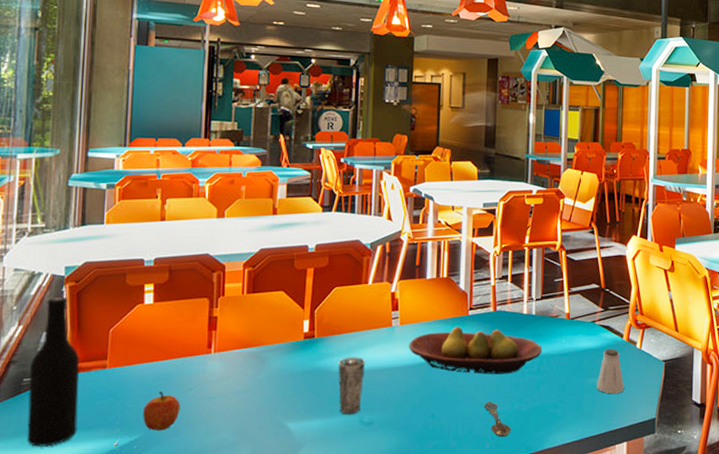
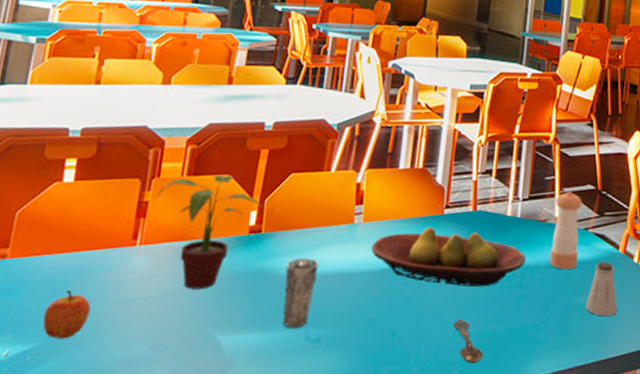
potted plant: none [222,291,313,387] -> present [155,175,262,290]
pepper shaker: none [563,290,588,357] -> present [550,191,582,270]

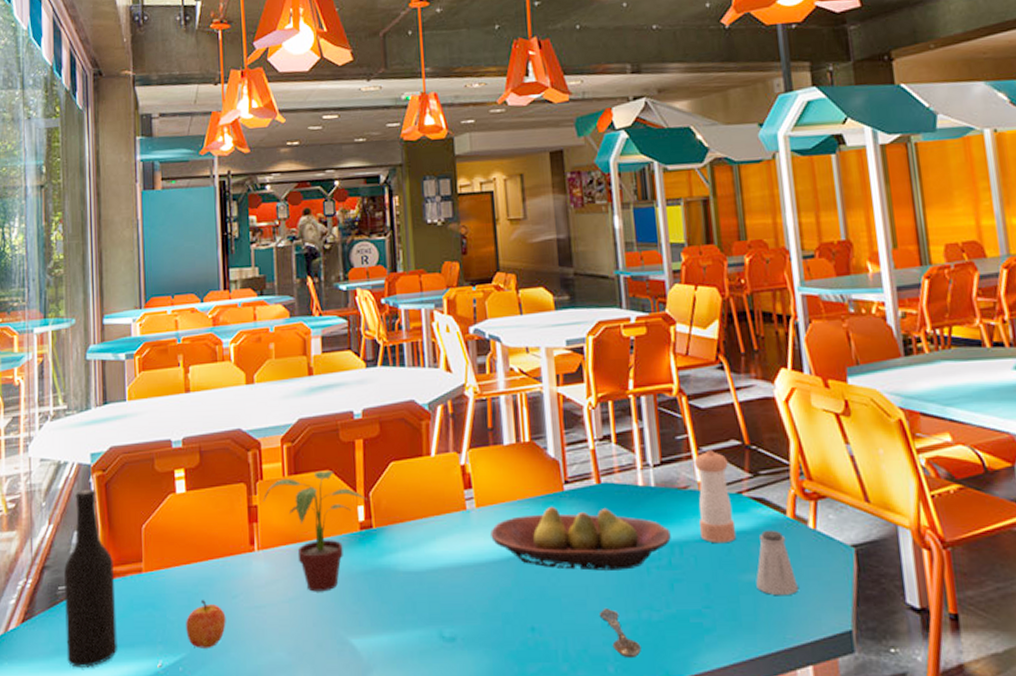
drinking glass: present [282,258,319,328] -> none [405,551,440,627]

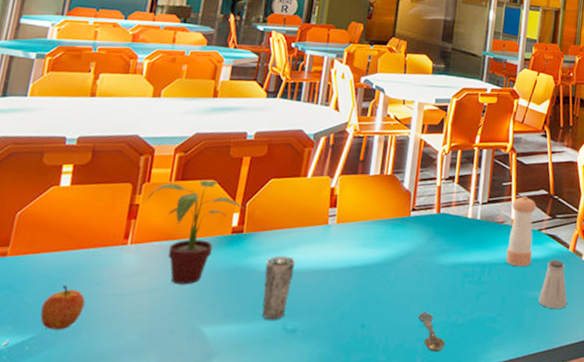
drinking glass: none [405,551,440,627] -> present [262,256,296,320]
fruit bowl: present [491,506,671,571] -> none [344,227,485,283]

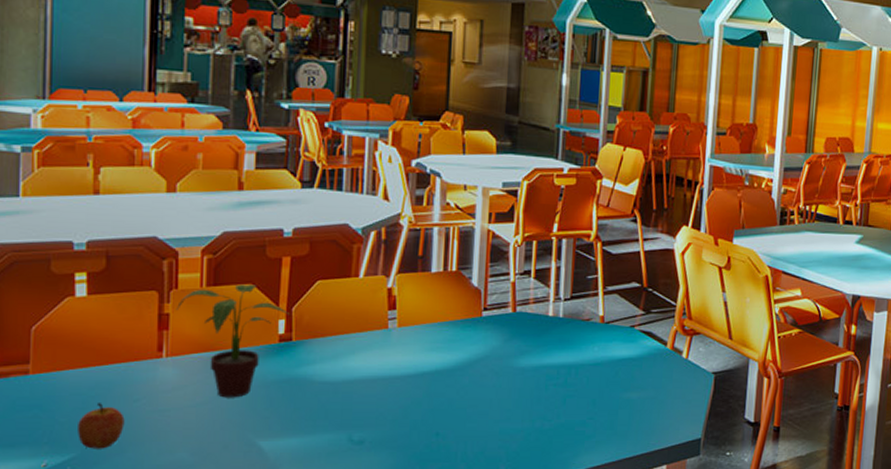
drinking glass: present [262,256,296,320] -> none [321,364,356,432]
spoon: present [418,311,445,353] -> none [498,417,531,459]
pepper shaker: present [506,195,536,267] -> none [595,289,627,367]
saltshaker: present [538,259,567,308] -> none [633,357,666,410]

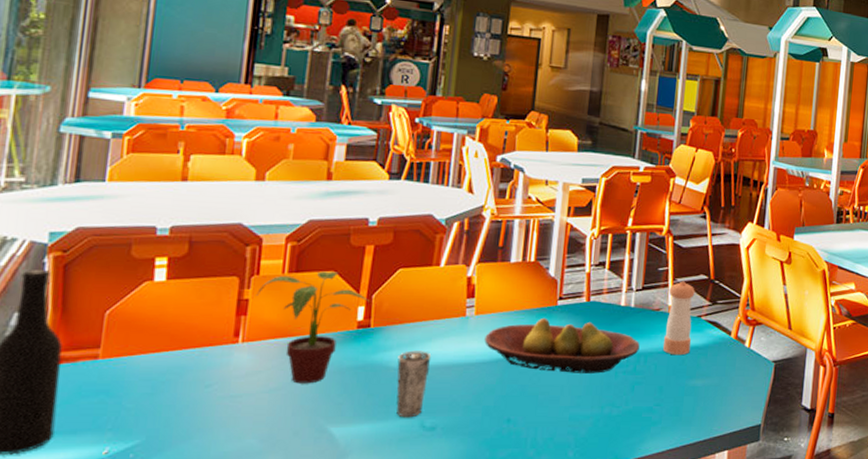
apple: present [78,403,125,449] -> none [144,388,195,436]
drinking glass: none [321,364,356,432] -> present [396,350,432,418]
fruit bowl: none [409,329,570,386] -> present [484,317,640,374]
pepper shaker: none [595,289,627,367] -> present [663,281,695,356]

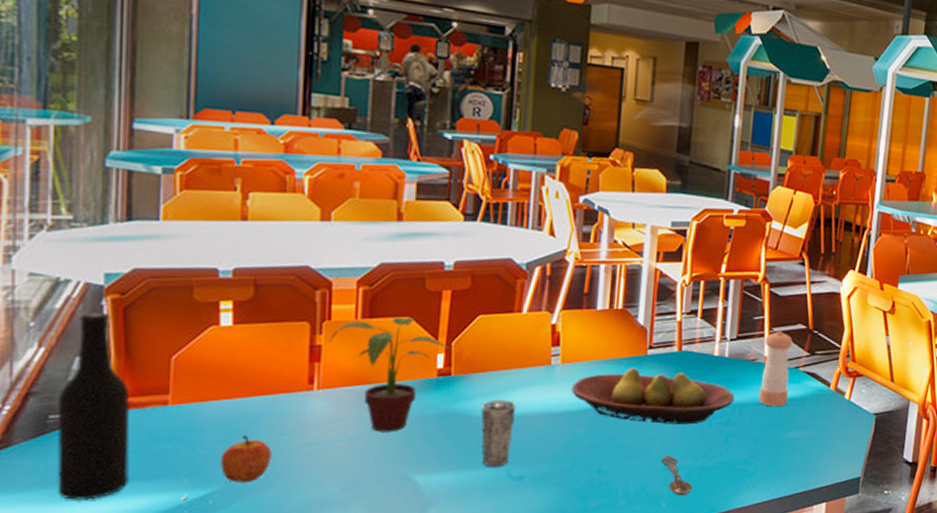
apple: none [144,388,195,436] -> present [221,435,272,483]
spoon: none [568,403,599,445] -> present [660,454,693,496]

